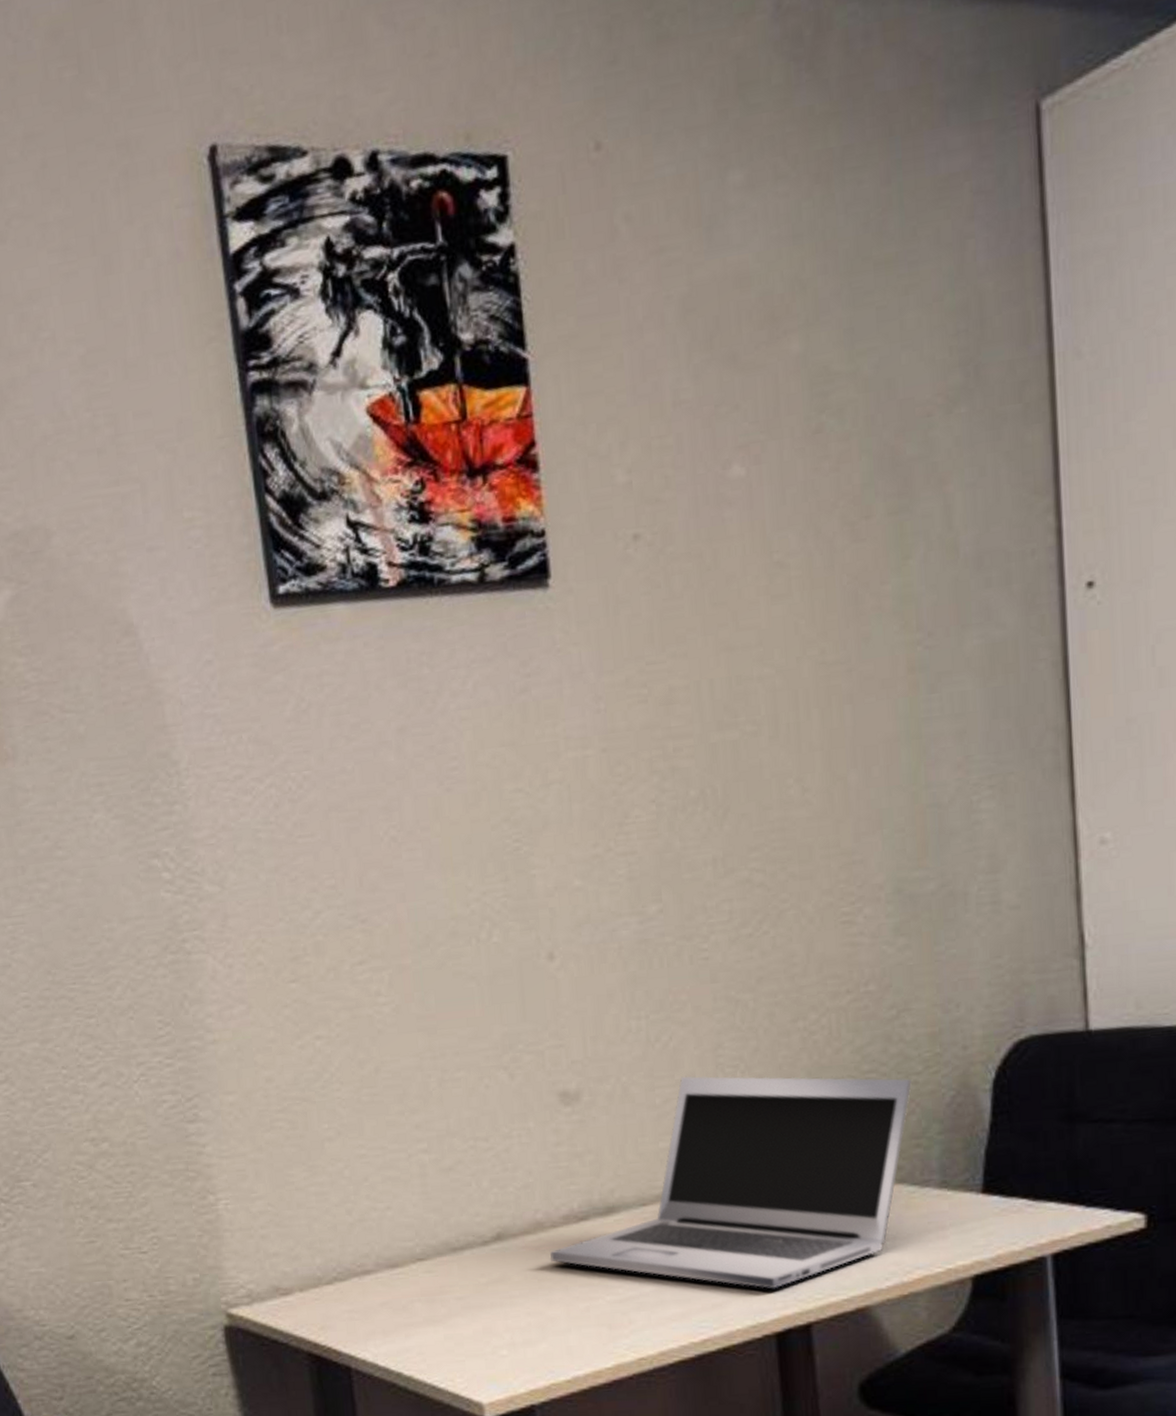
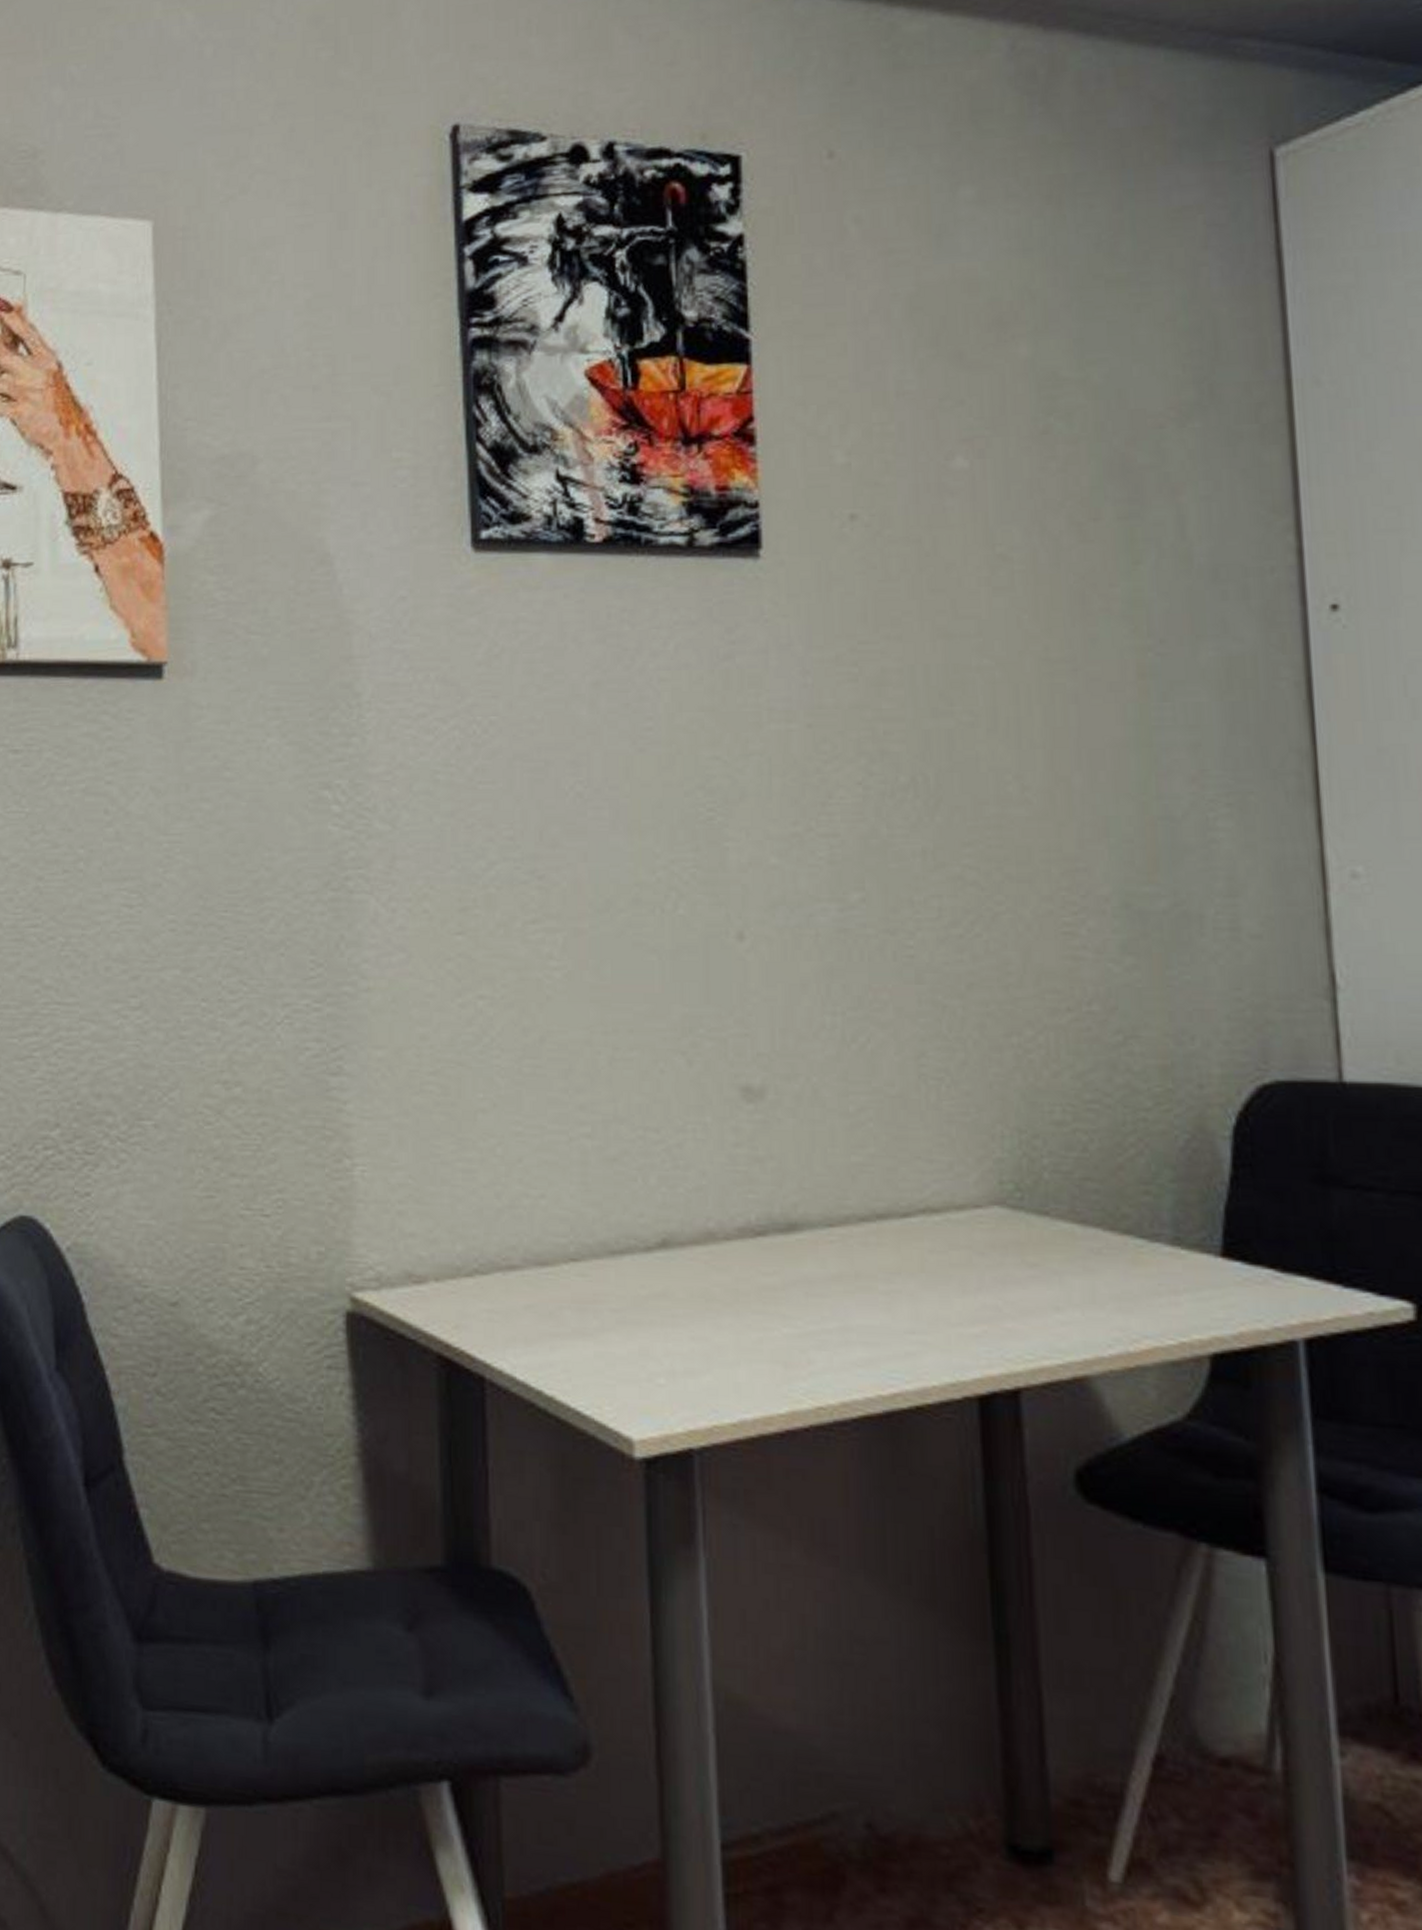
laptop: present [550,1076,912,1289] -> none [720,1084,1140,1343]

